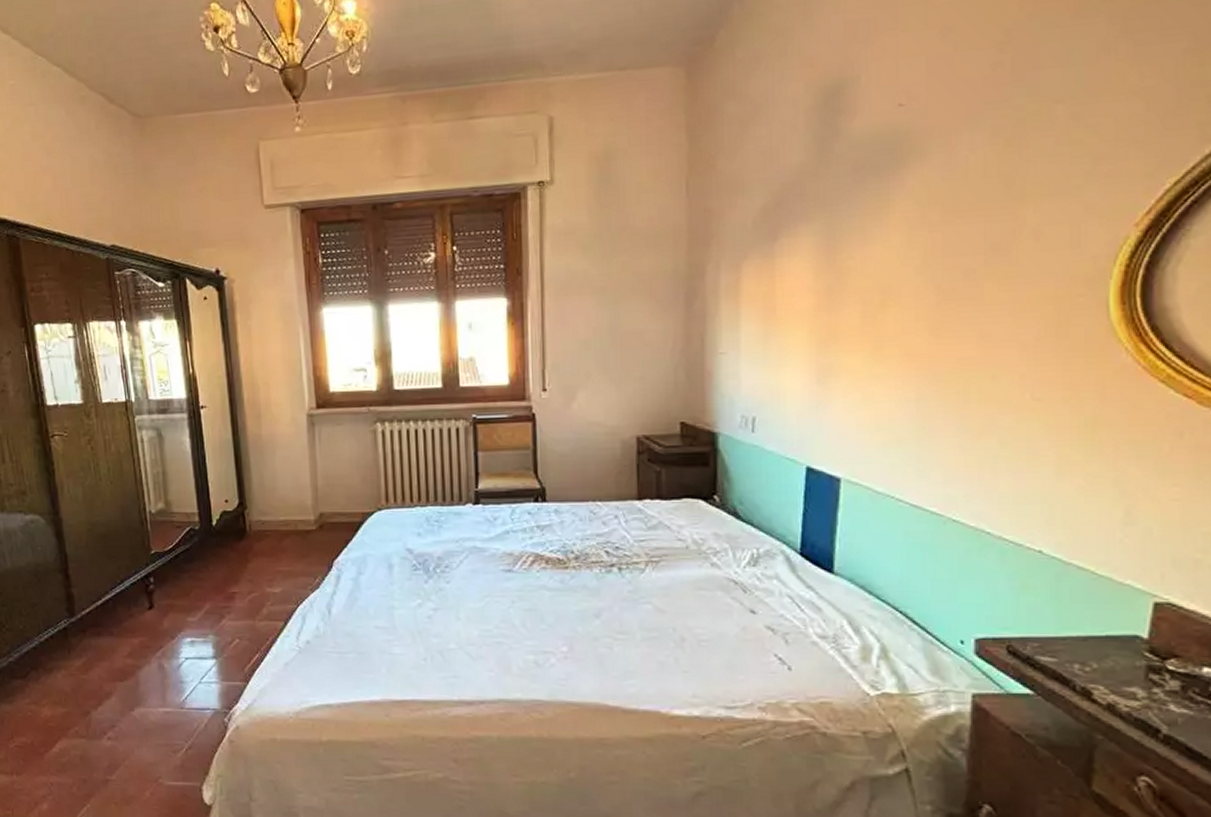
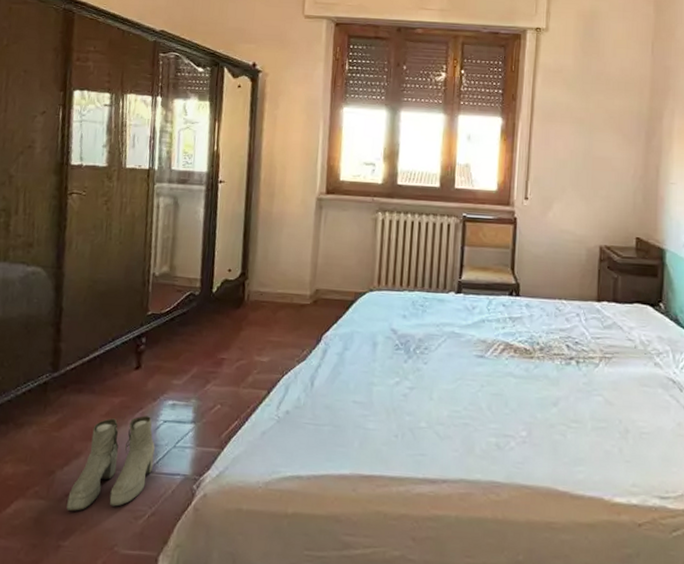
boots: none [107,654,182,749] -> present [66,416,155,512]

